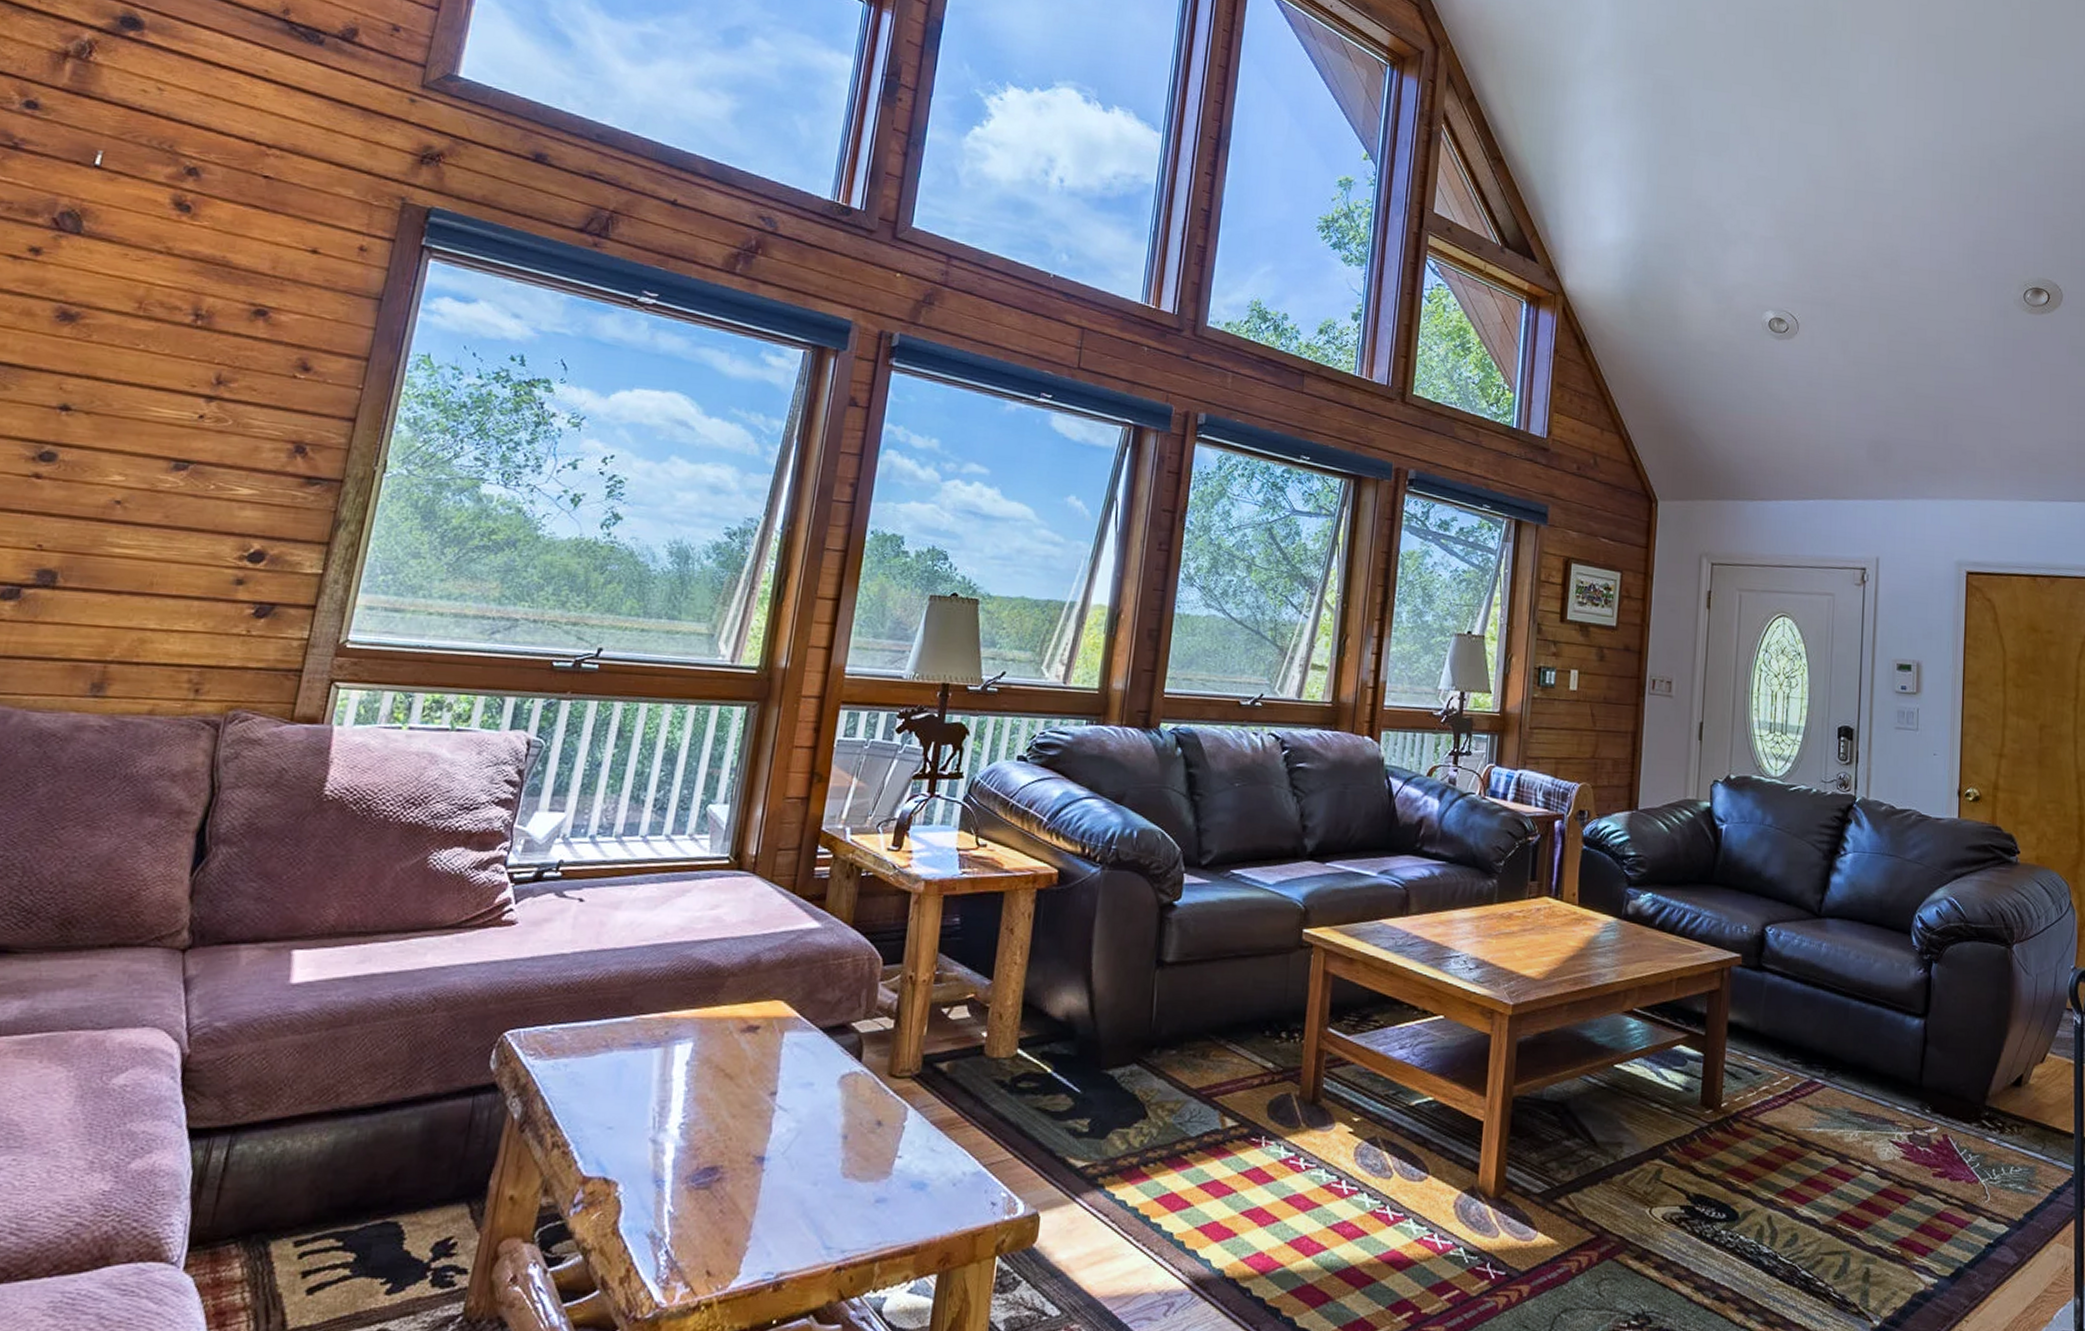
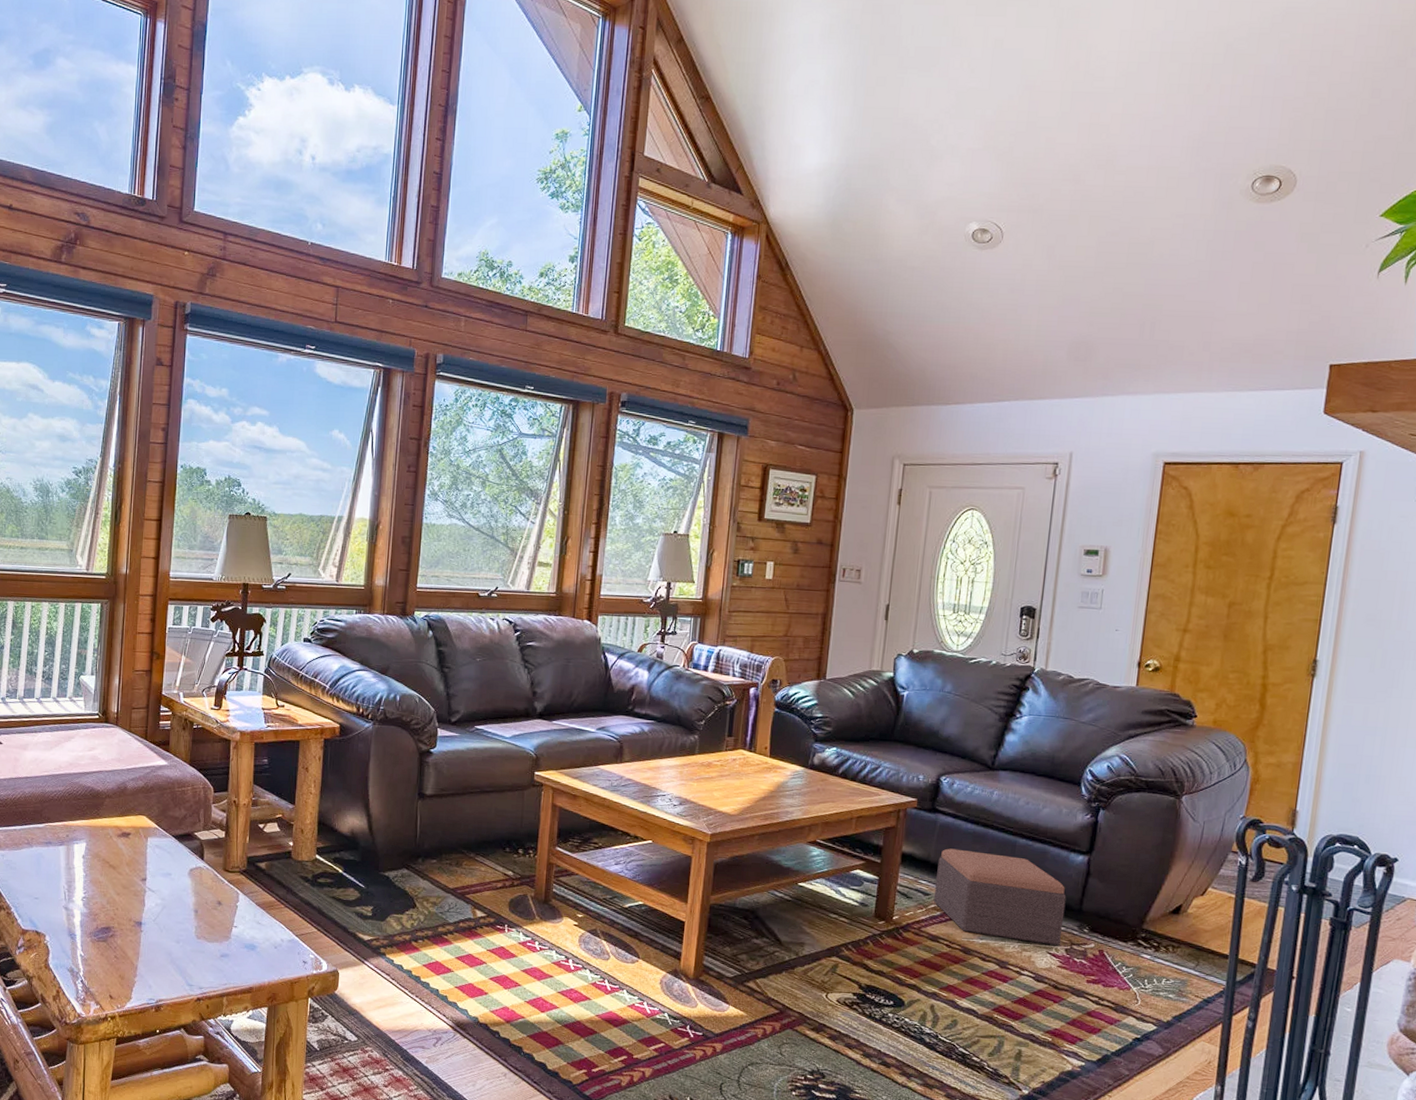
footstool: none [1765,1014,1905,1131] -> present [934,848,1066,945]

